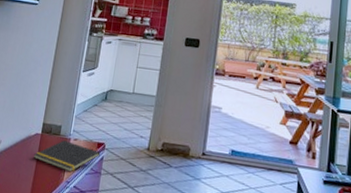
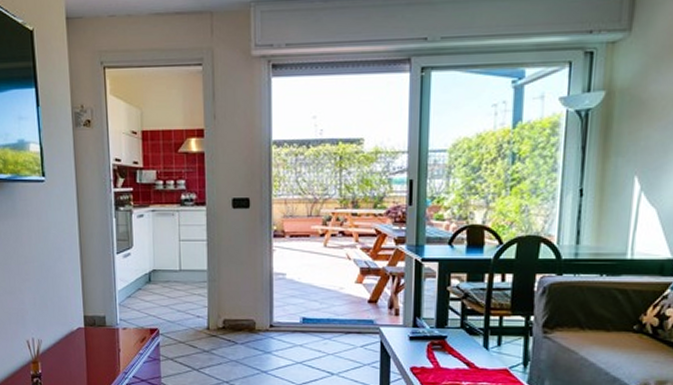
notepad: present [34,140,101,172] -> none [82,331,156,363]

